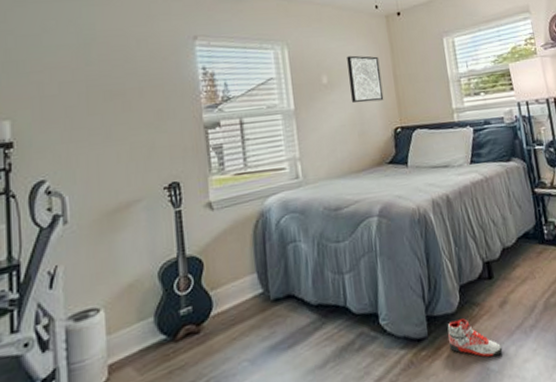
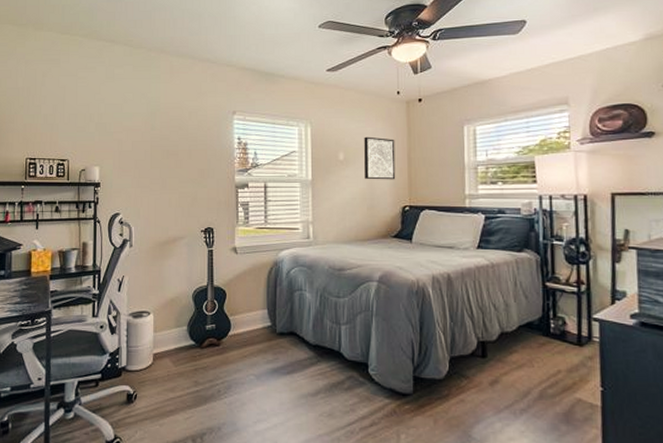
sneaker: present [447,318,503,358] -> none [432,386,487,427]

